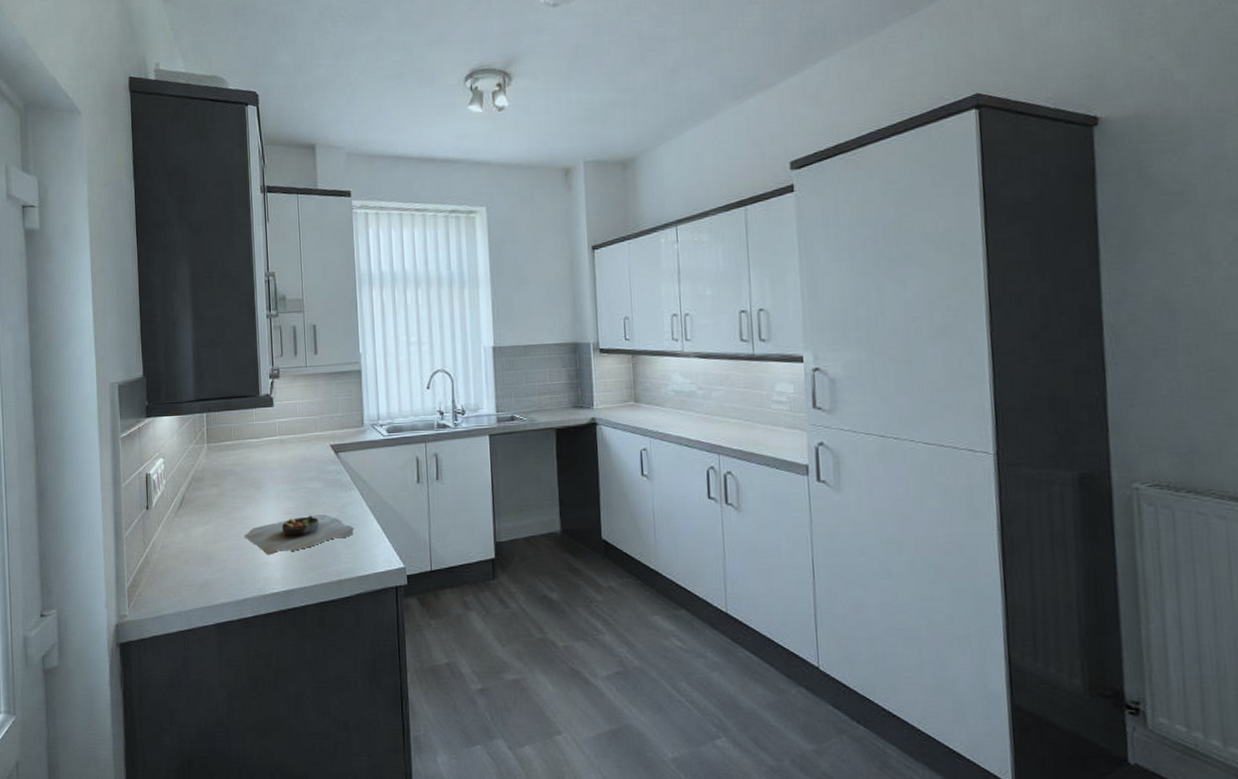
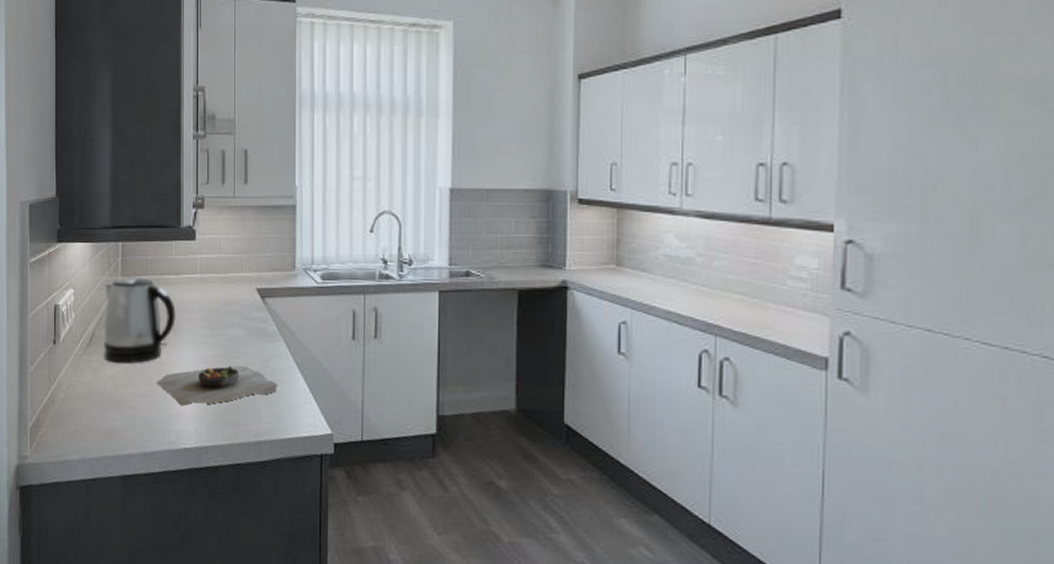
kettle: none [192,442,259,522] -> present [104,276,176,364]

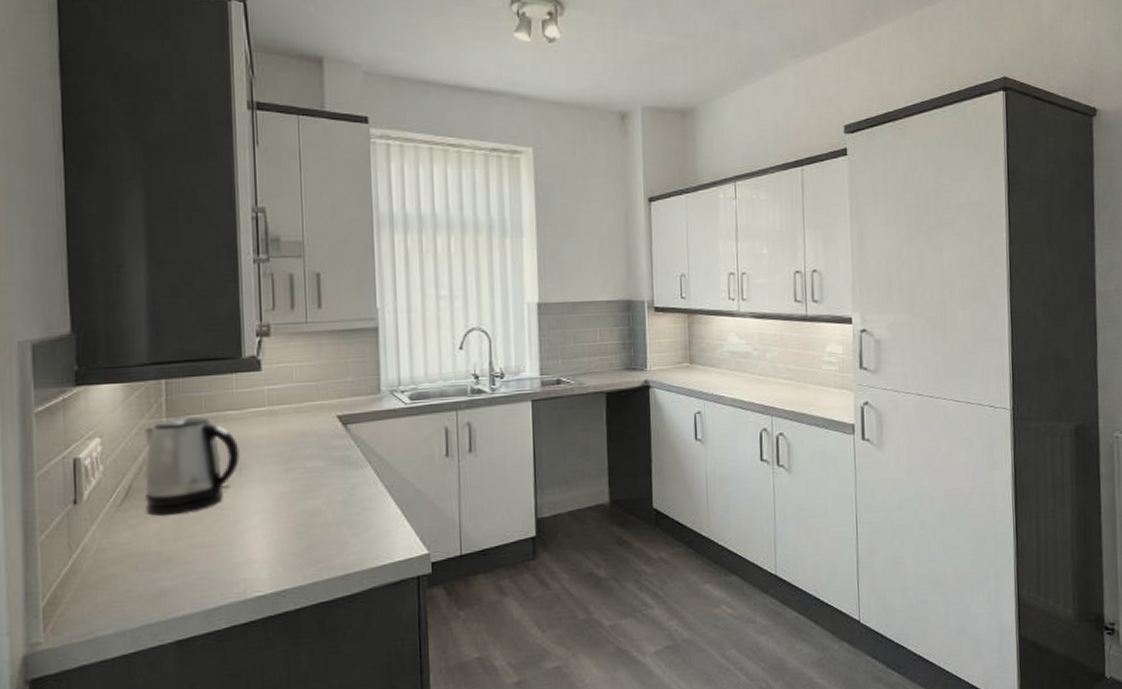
cutting board: present [156,364,278,406] -> none [218,497,367,552]

